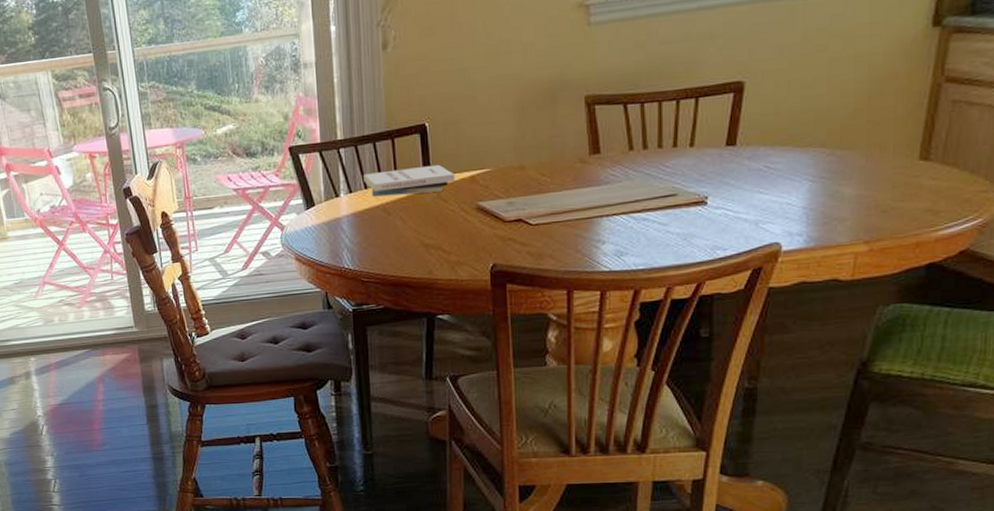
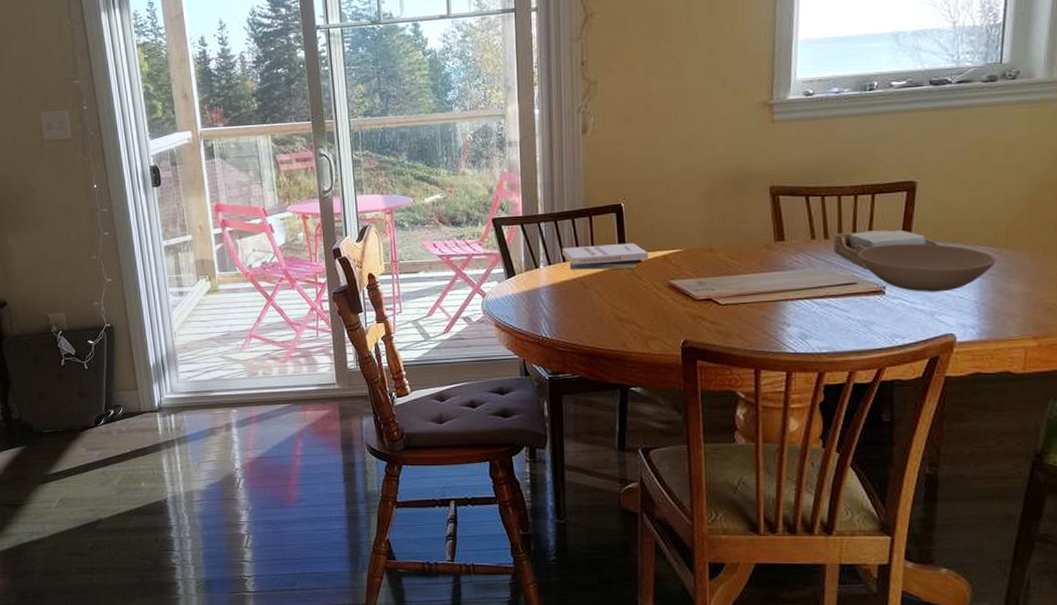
napkin holder: none [653,134,770,179] -> present [833,229,942,269]
bowl: none [679,148,829,201] -> present [858,243,997,292]

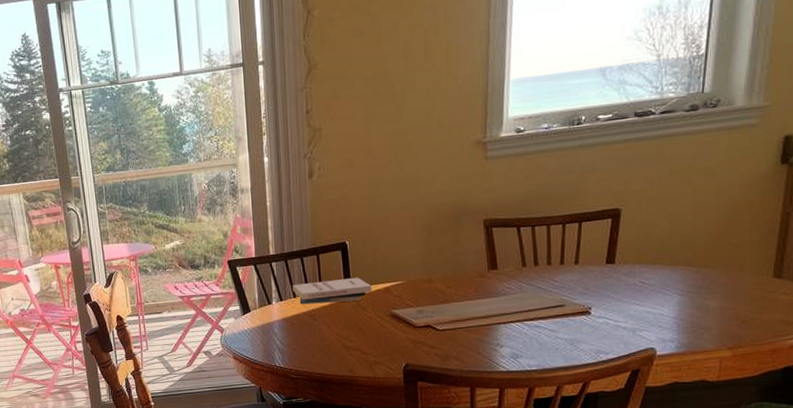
napkin holder: present [833,229,942,269] -> none [543,254,644,292]
bowl: present [858,243,997,292] -> none [566,266,695,311]

